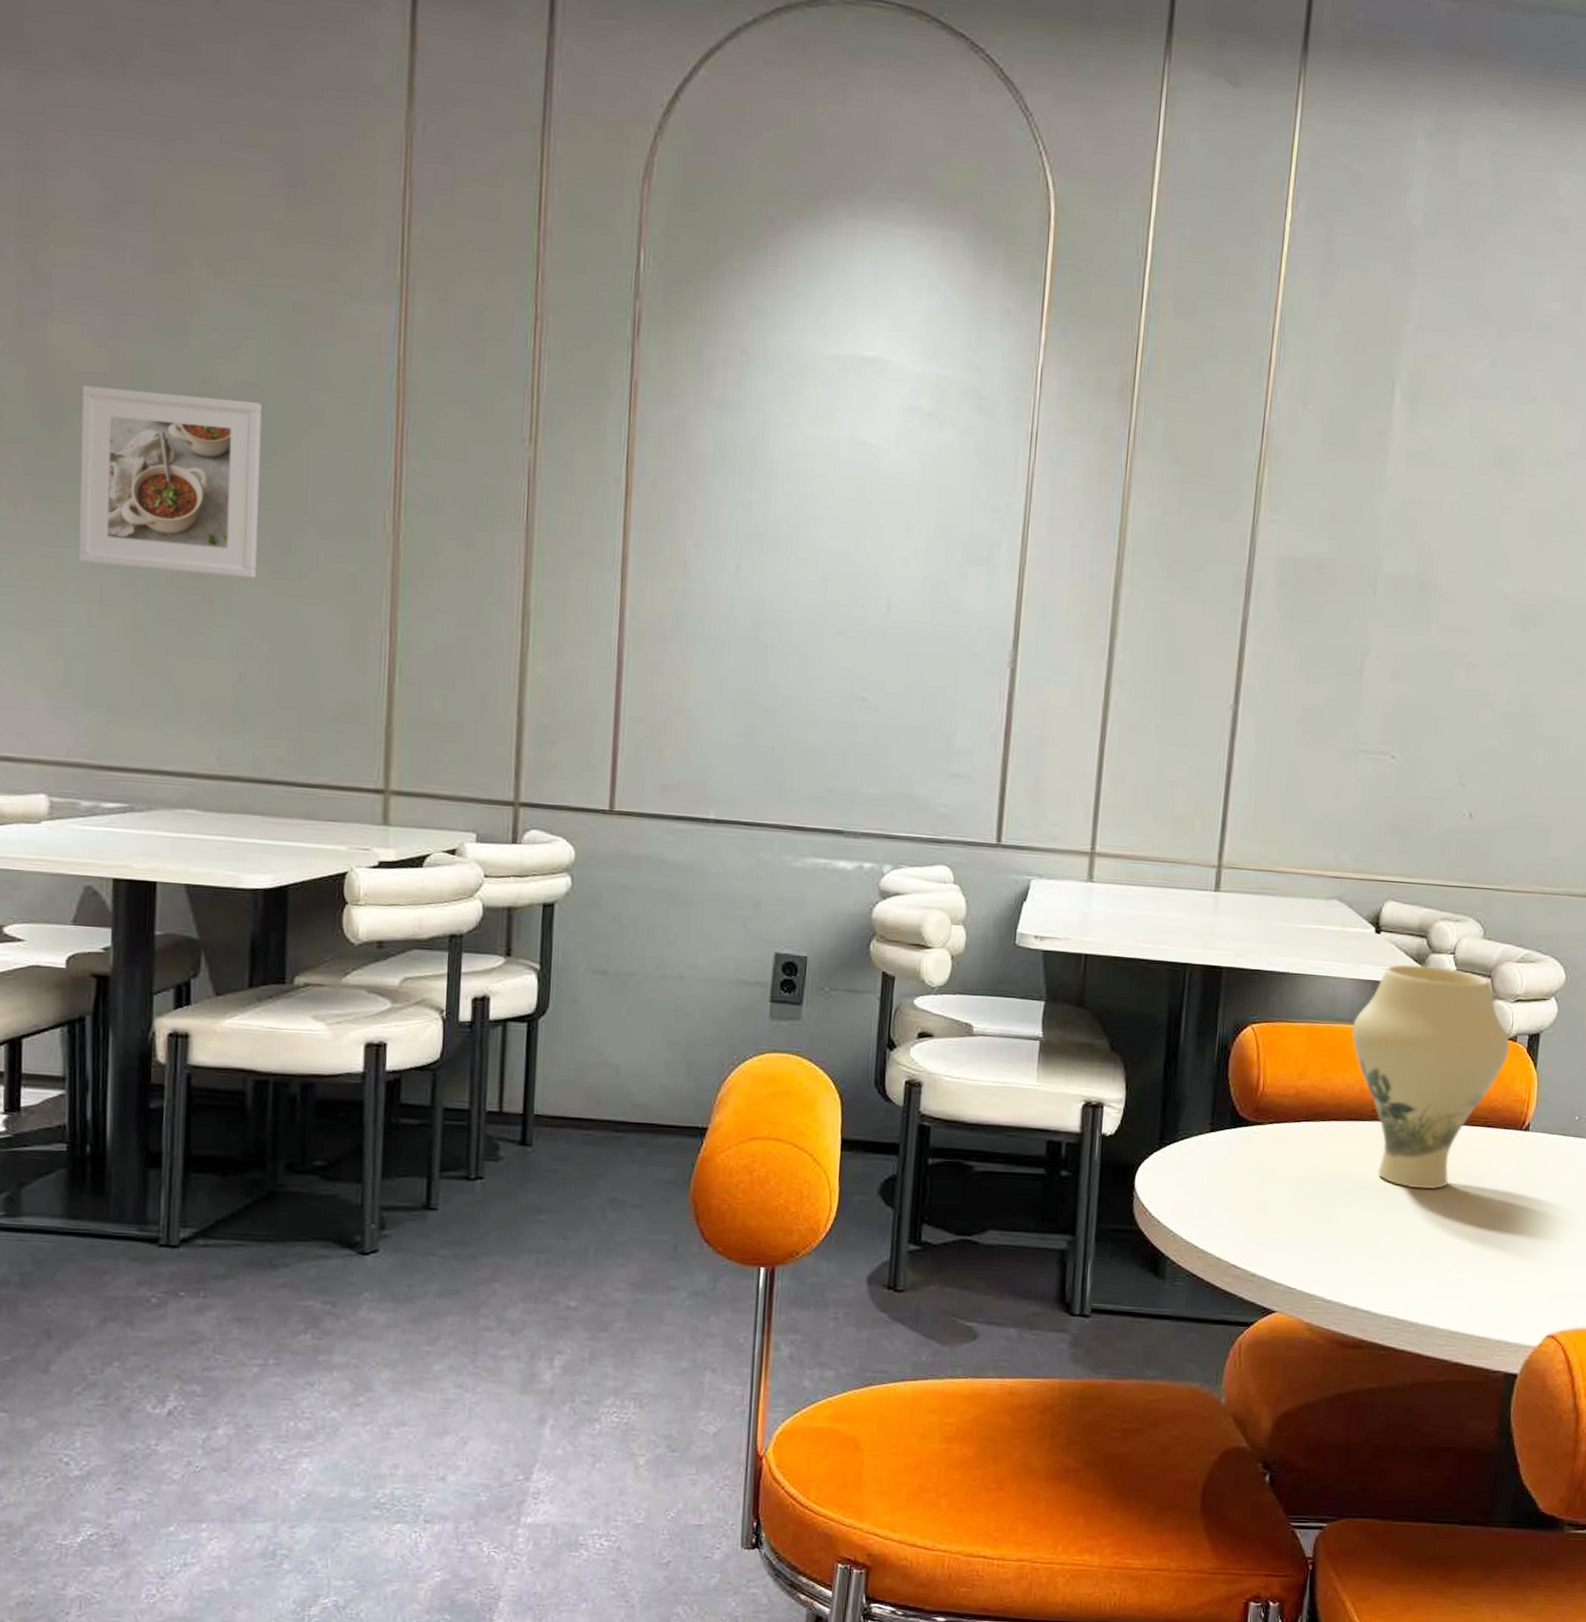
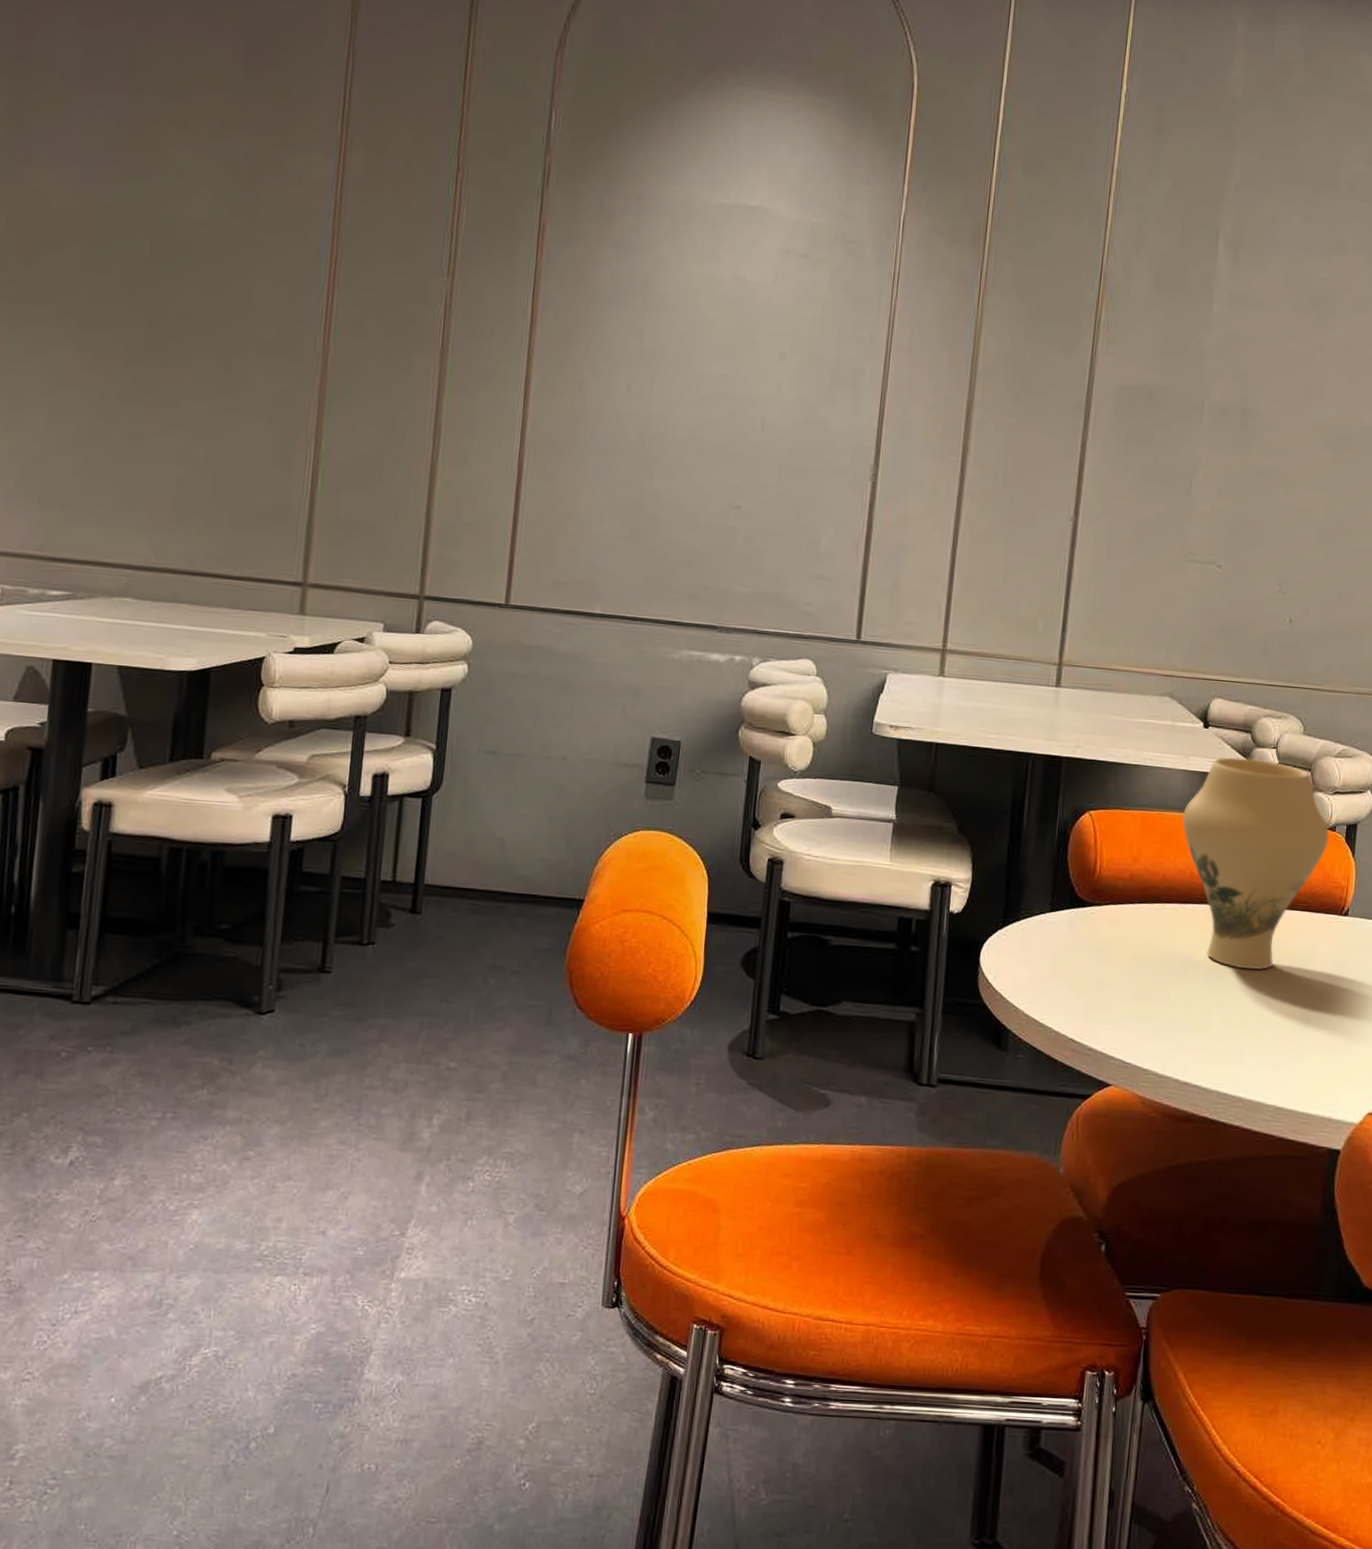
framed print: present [79,385,262,578] -> none [42,222,213,392]

